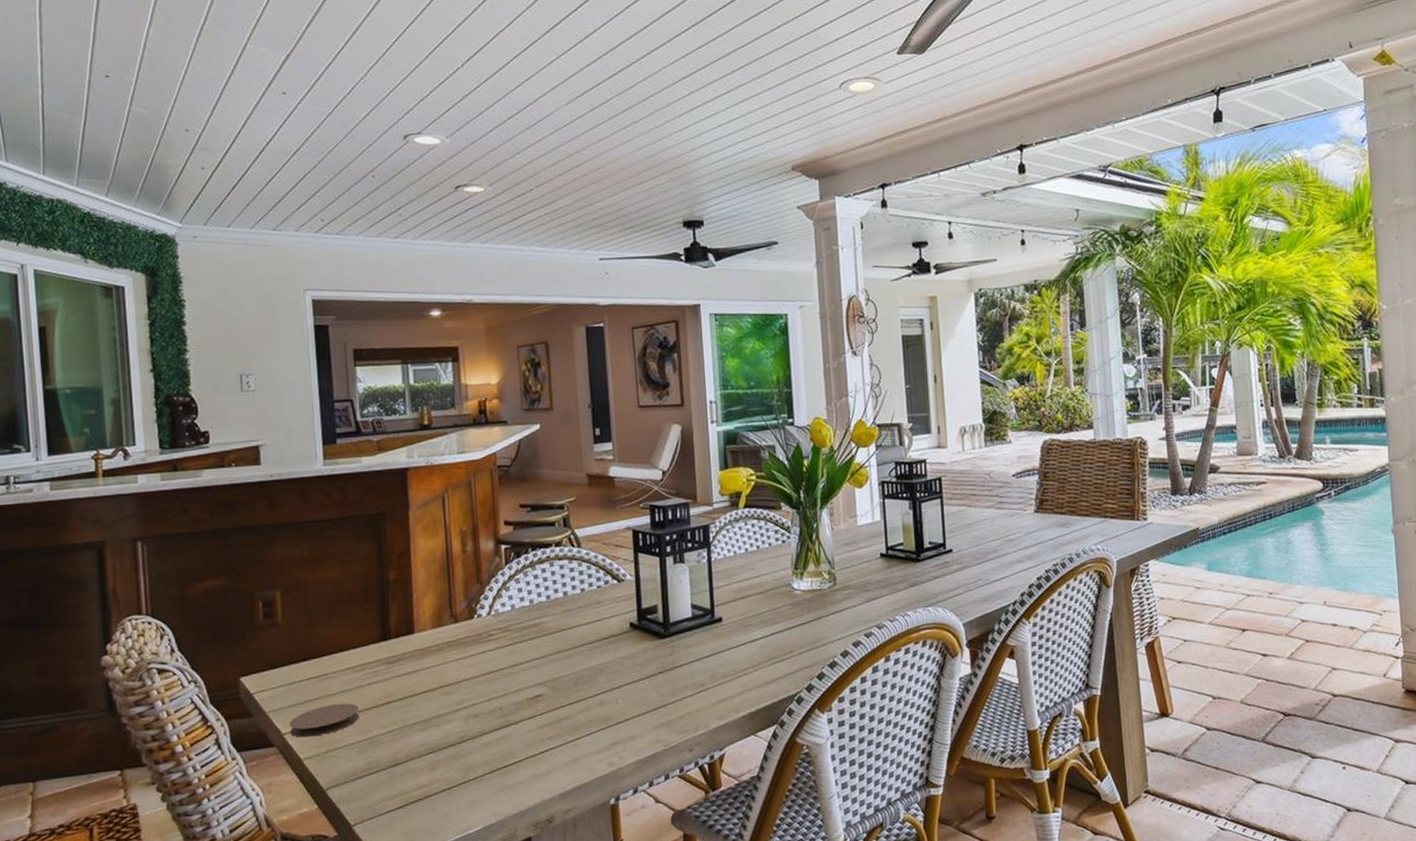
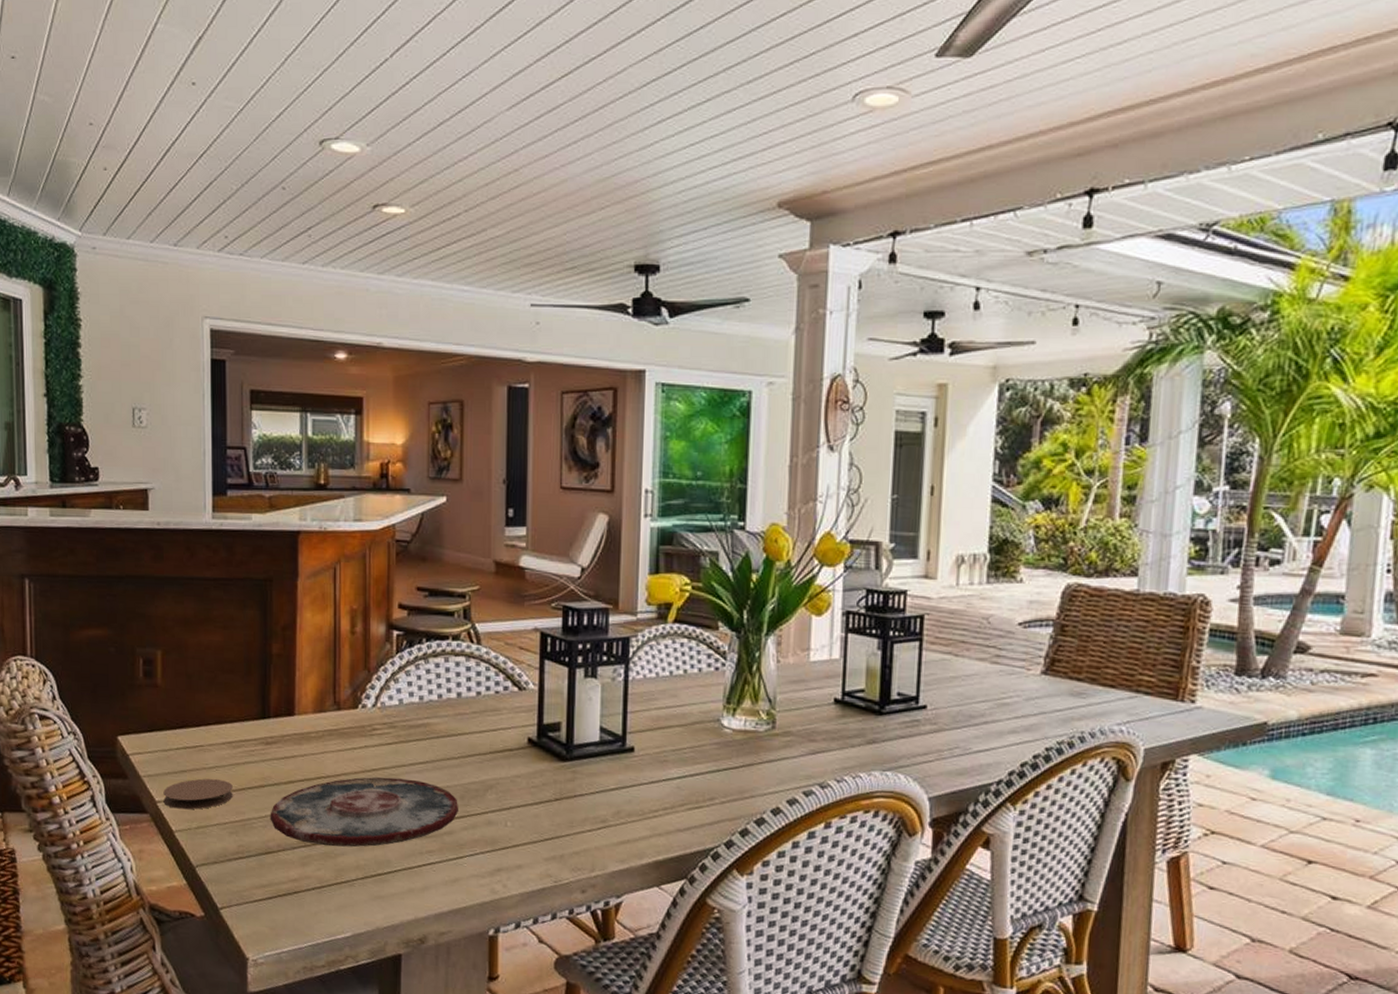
plate: none [396,675,573,749] -> present [270,777,458,848]

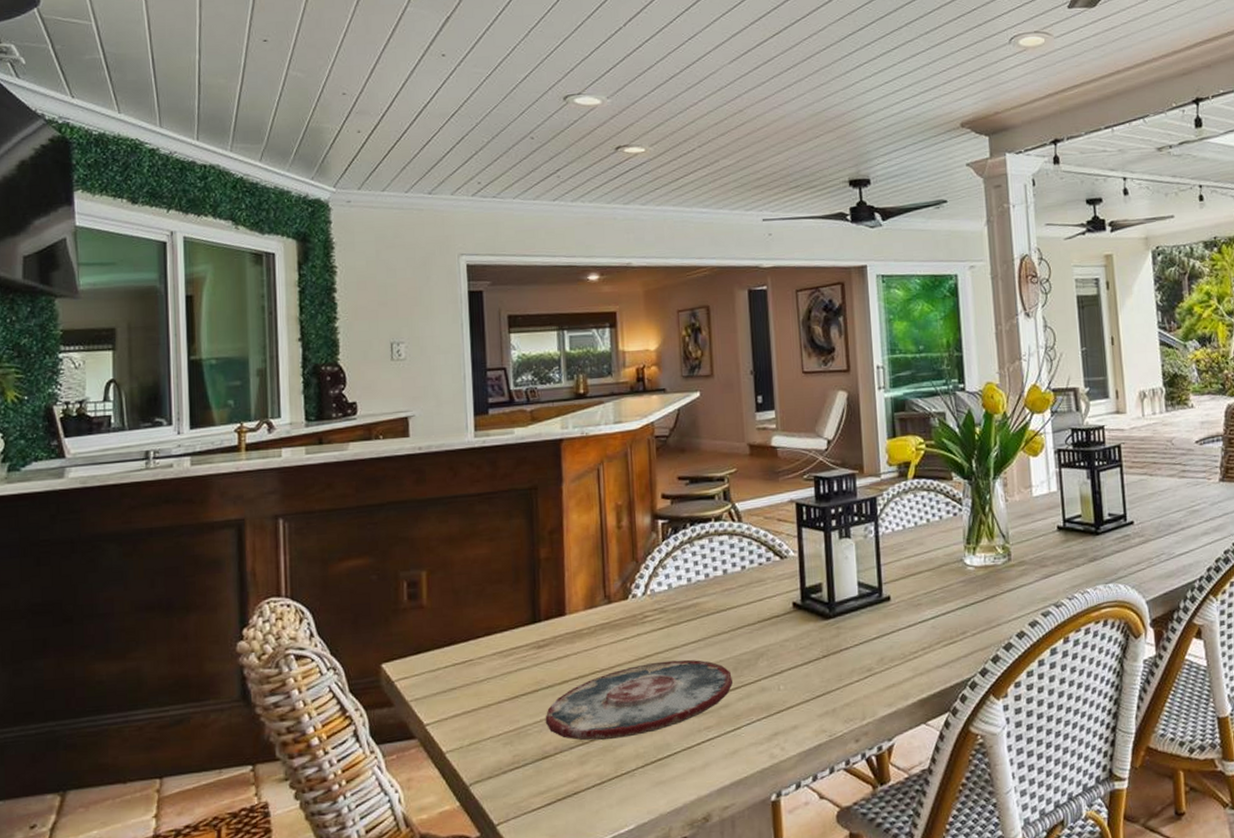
coaster: present [163,778,233,810] -> none [432,691,506,729]

